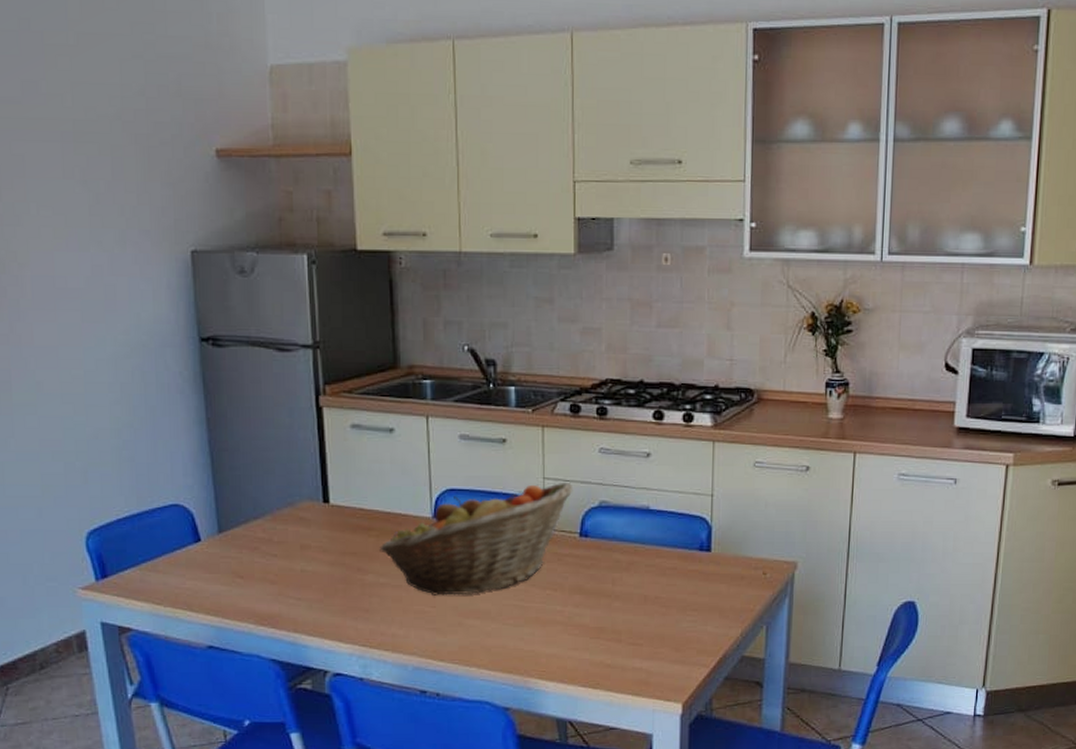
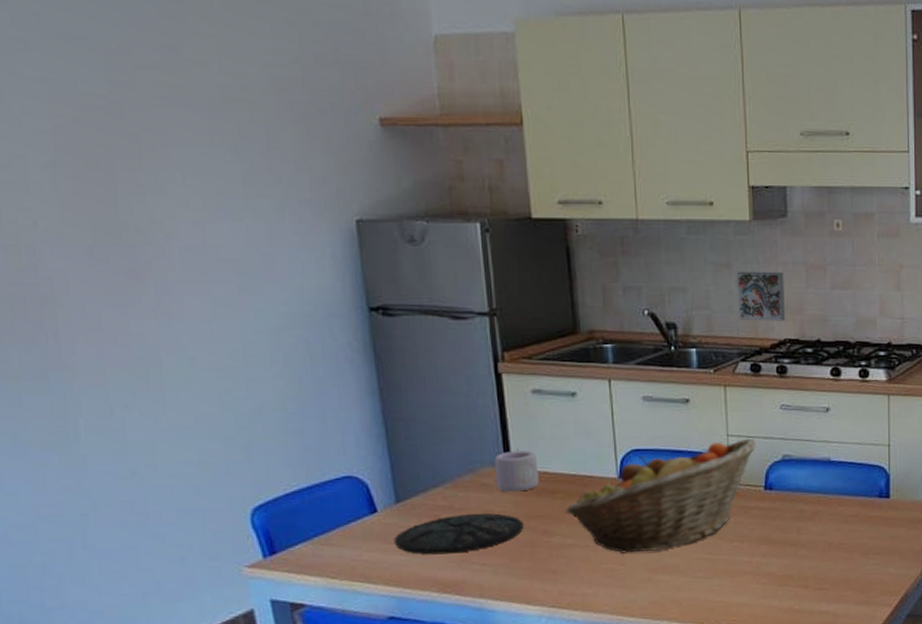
plate: none [216,547,339,586] -> present [394,513,524,555]
mug: none [313,483,355,527] -> present [495,448,539,492]
decorative tile: none [558,307,608,360] -> present [736,271,785,321]

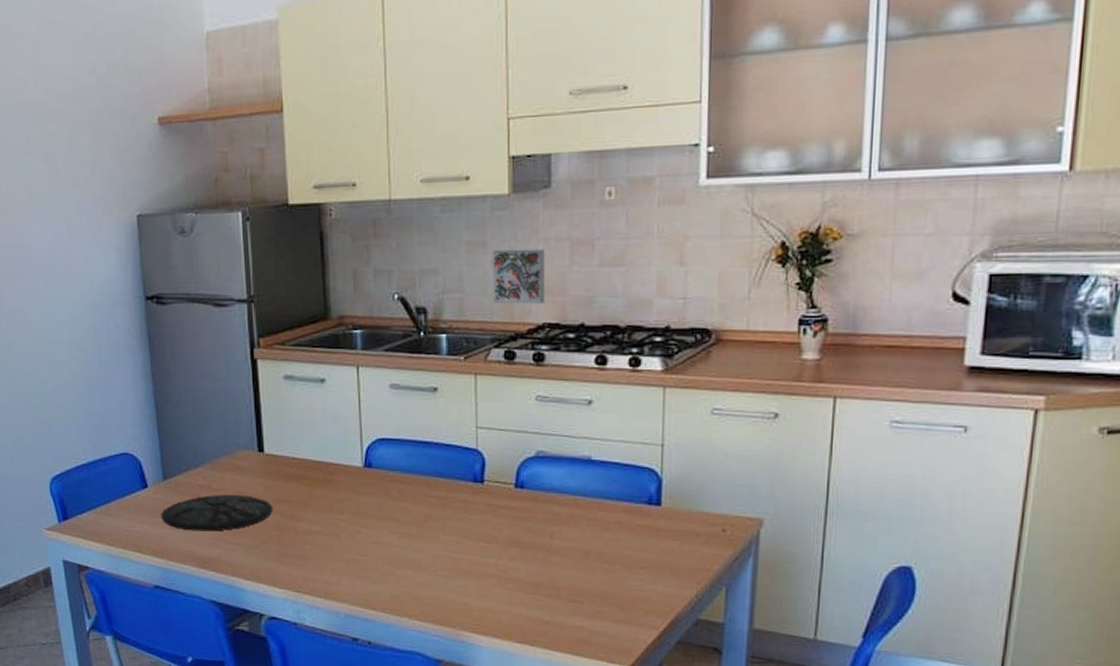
mug: present [495,448,539,492] -> none [249,433,288,476]
fruit basket: present [565,439,757,554] -> none [312,432,508,545]

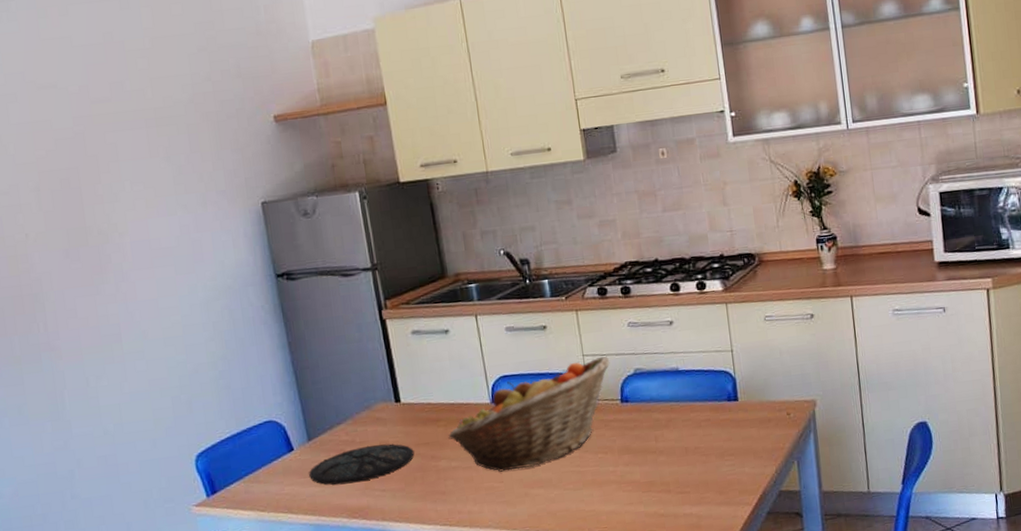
fruit basket: none [312,432,508,545] -> present [448,357,610,472]
decorative tile: present [492,249,545,304] -> none [577,201,624,250]

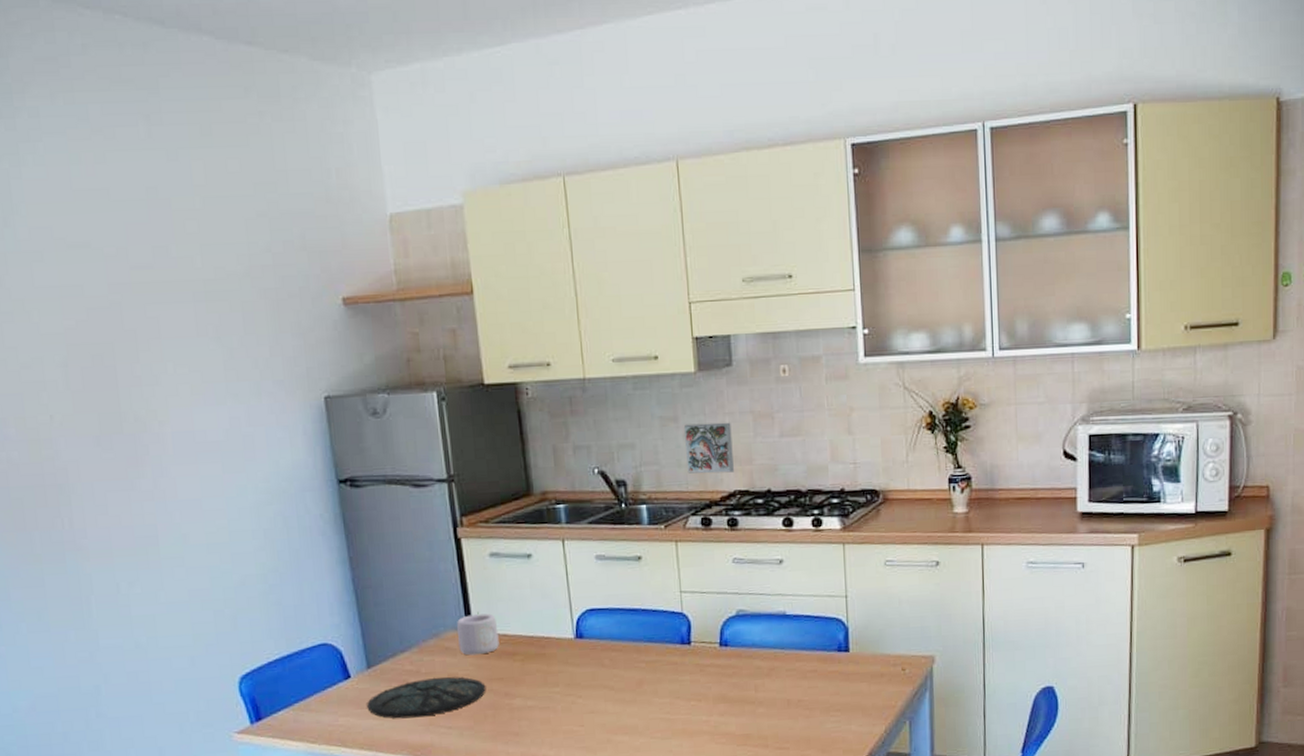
mug: none [386,384,424,424] -> present [457,611,499,656]
fruit basket: present [448,357,610,472] -> none [525,595,711,715]
decorative tile: none [577,201,624,250] -> present [683,422,734,474]

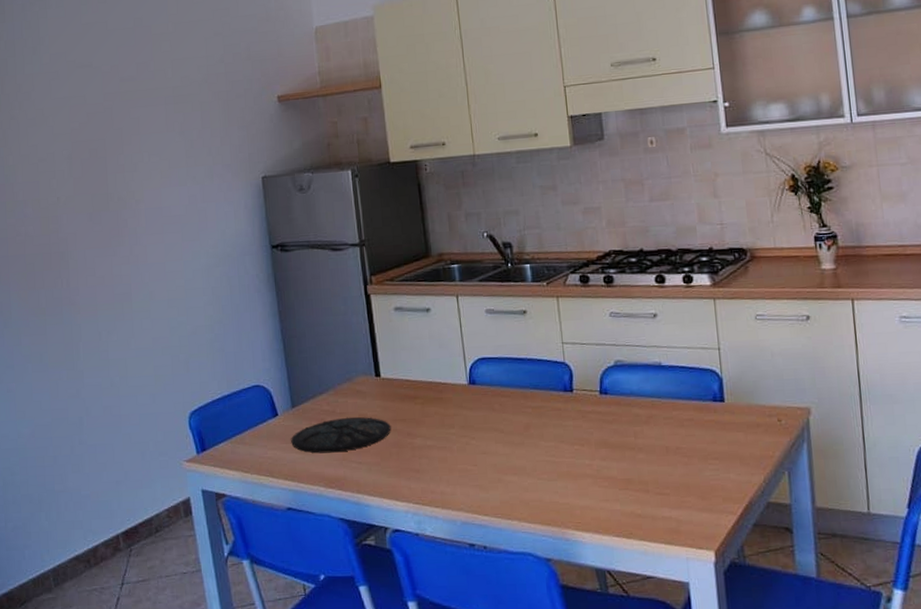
mug: present [457,611,499,656] -> none [367,359,403,398]
decorative tile: present [683,422,734,474] -> none [562,189,608,236]

